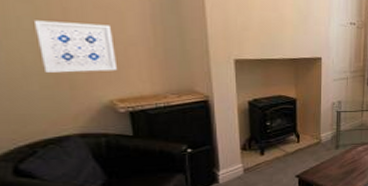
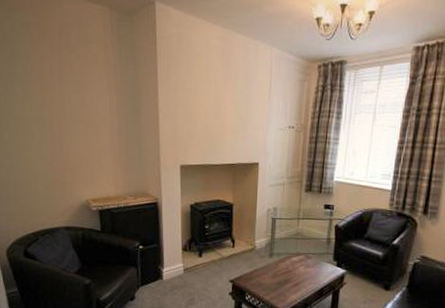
wall art: present [33,20,117,73] -> none [41,135,92,177]

